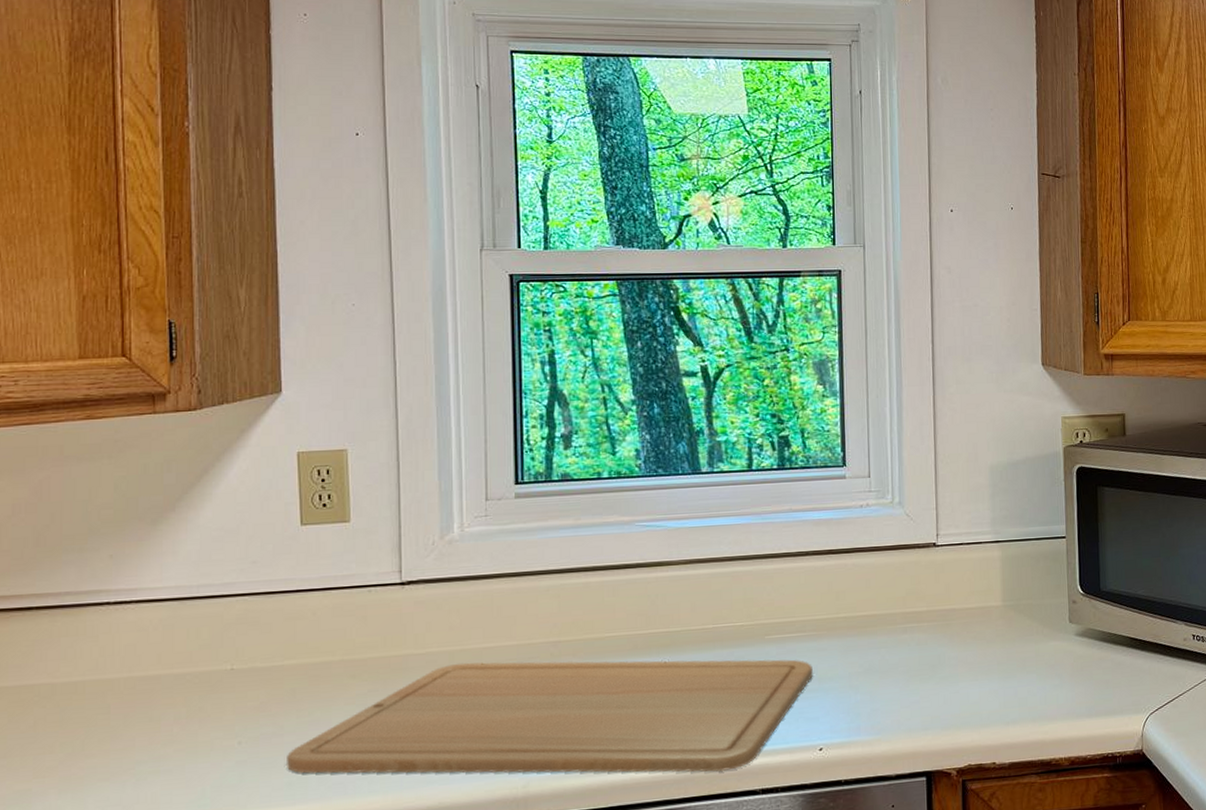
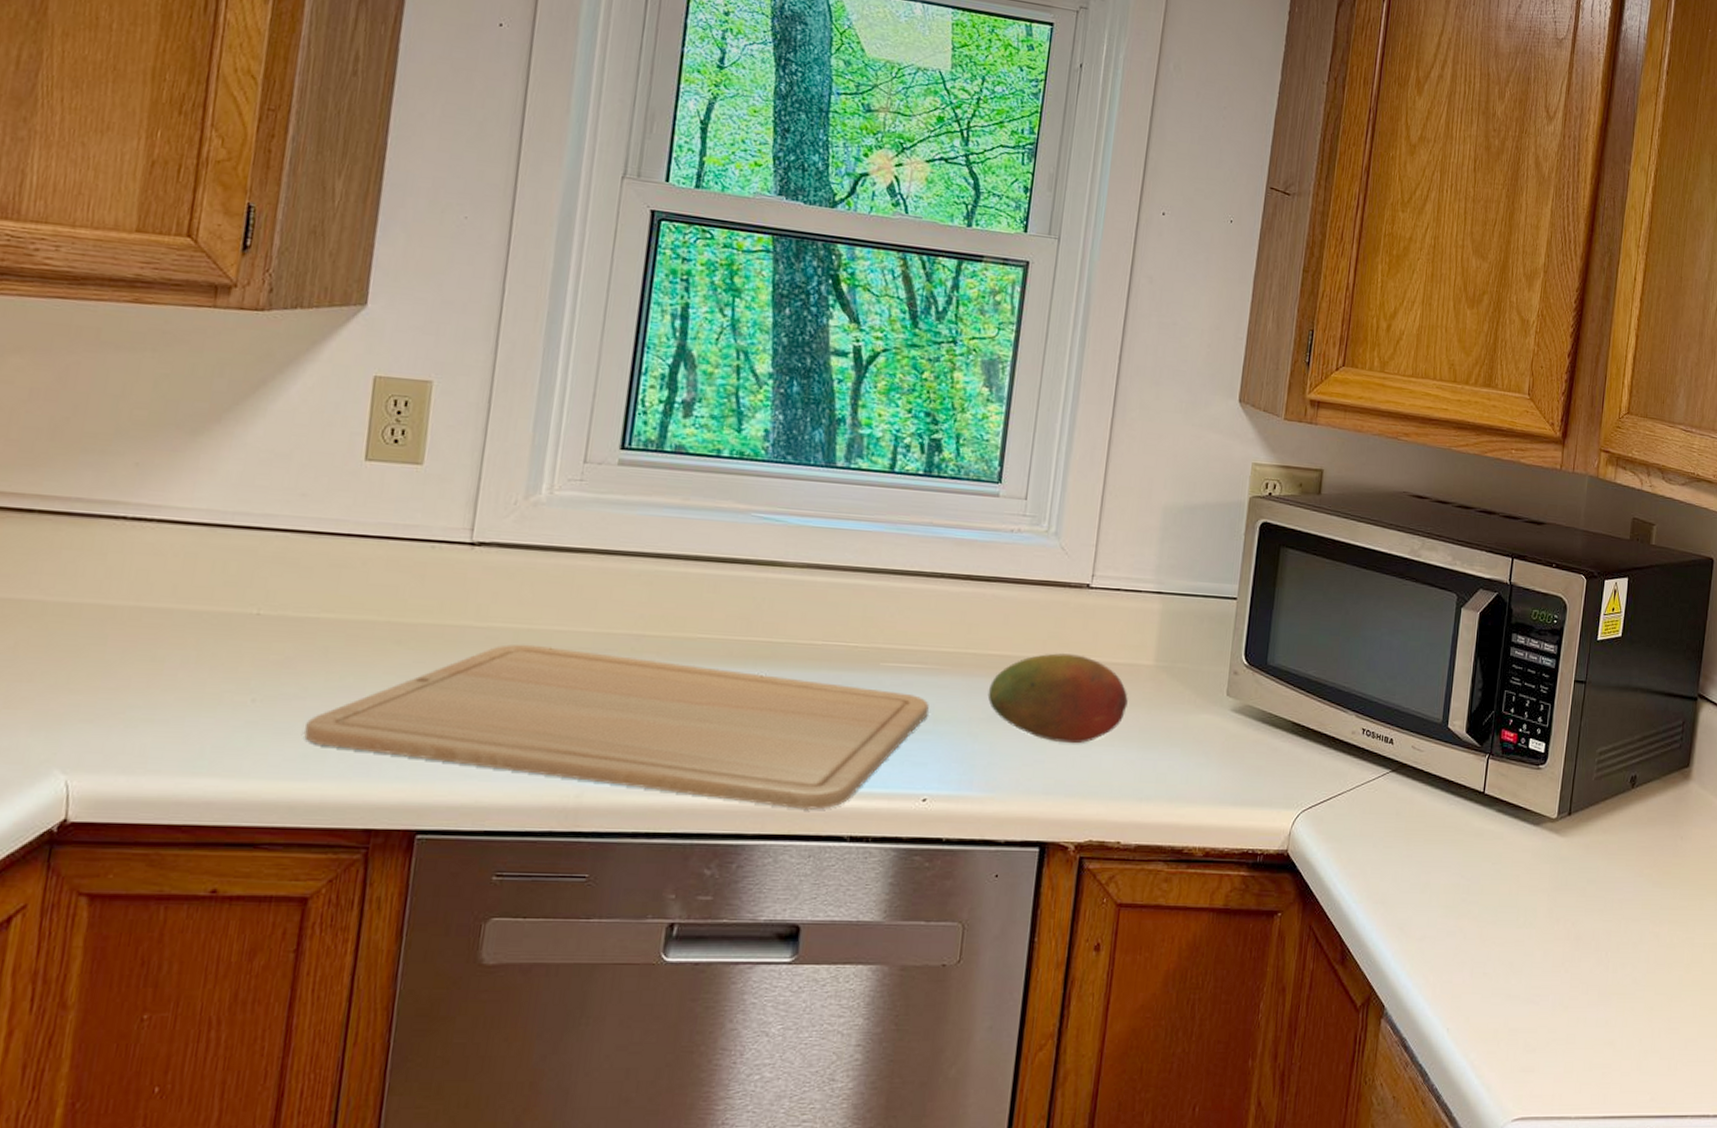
fruit: none [861,605,984,684] -> present [987,653,1128,744]

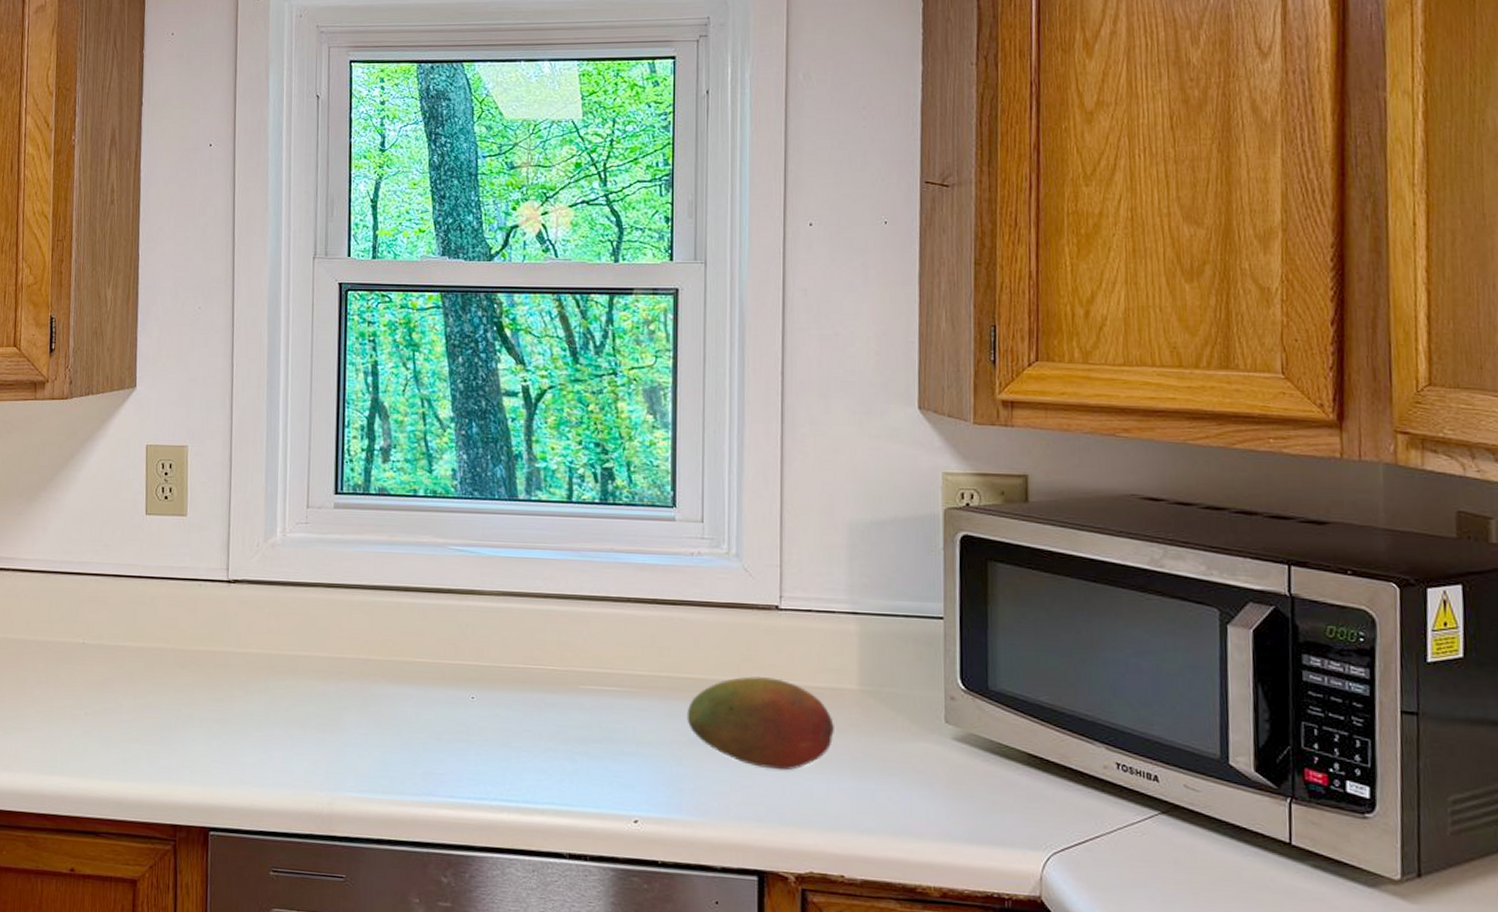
chopping board: present [304,644,929,810] -> none [123,667,630,826]

